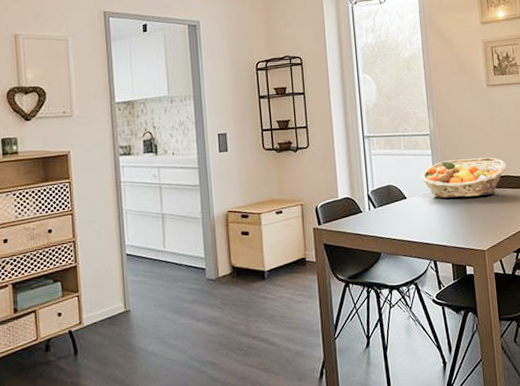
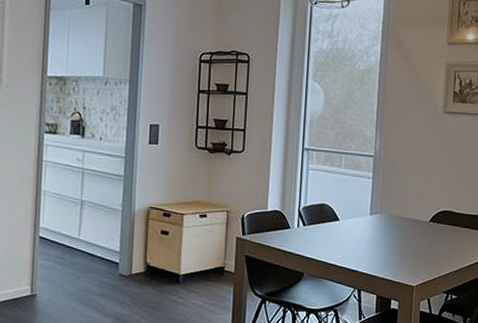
fruit basket: present [420,157,507,199] -> none [357,186,451,229]

